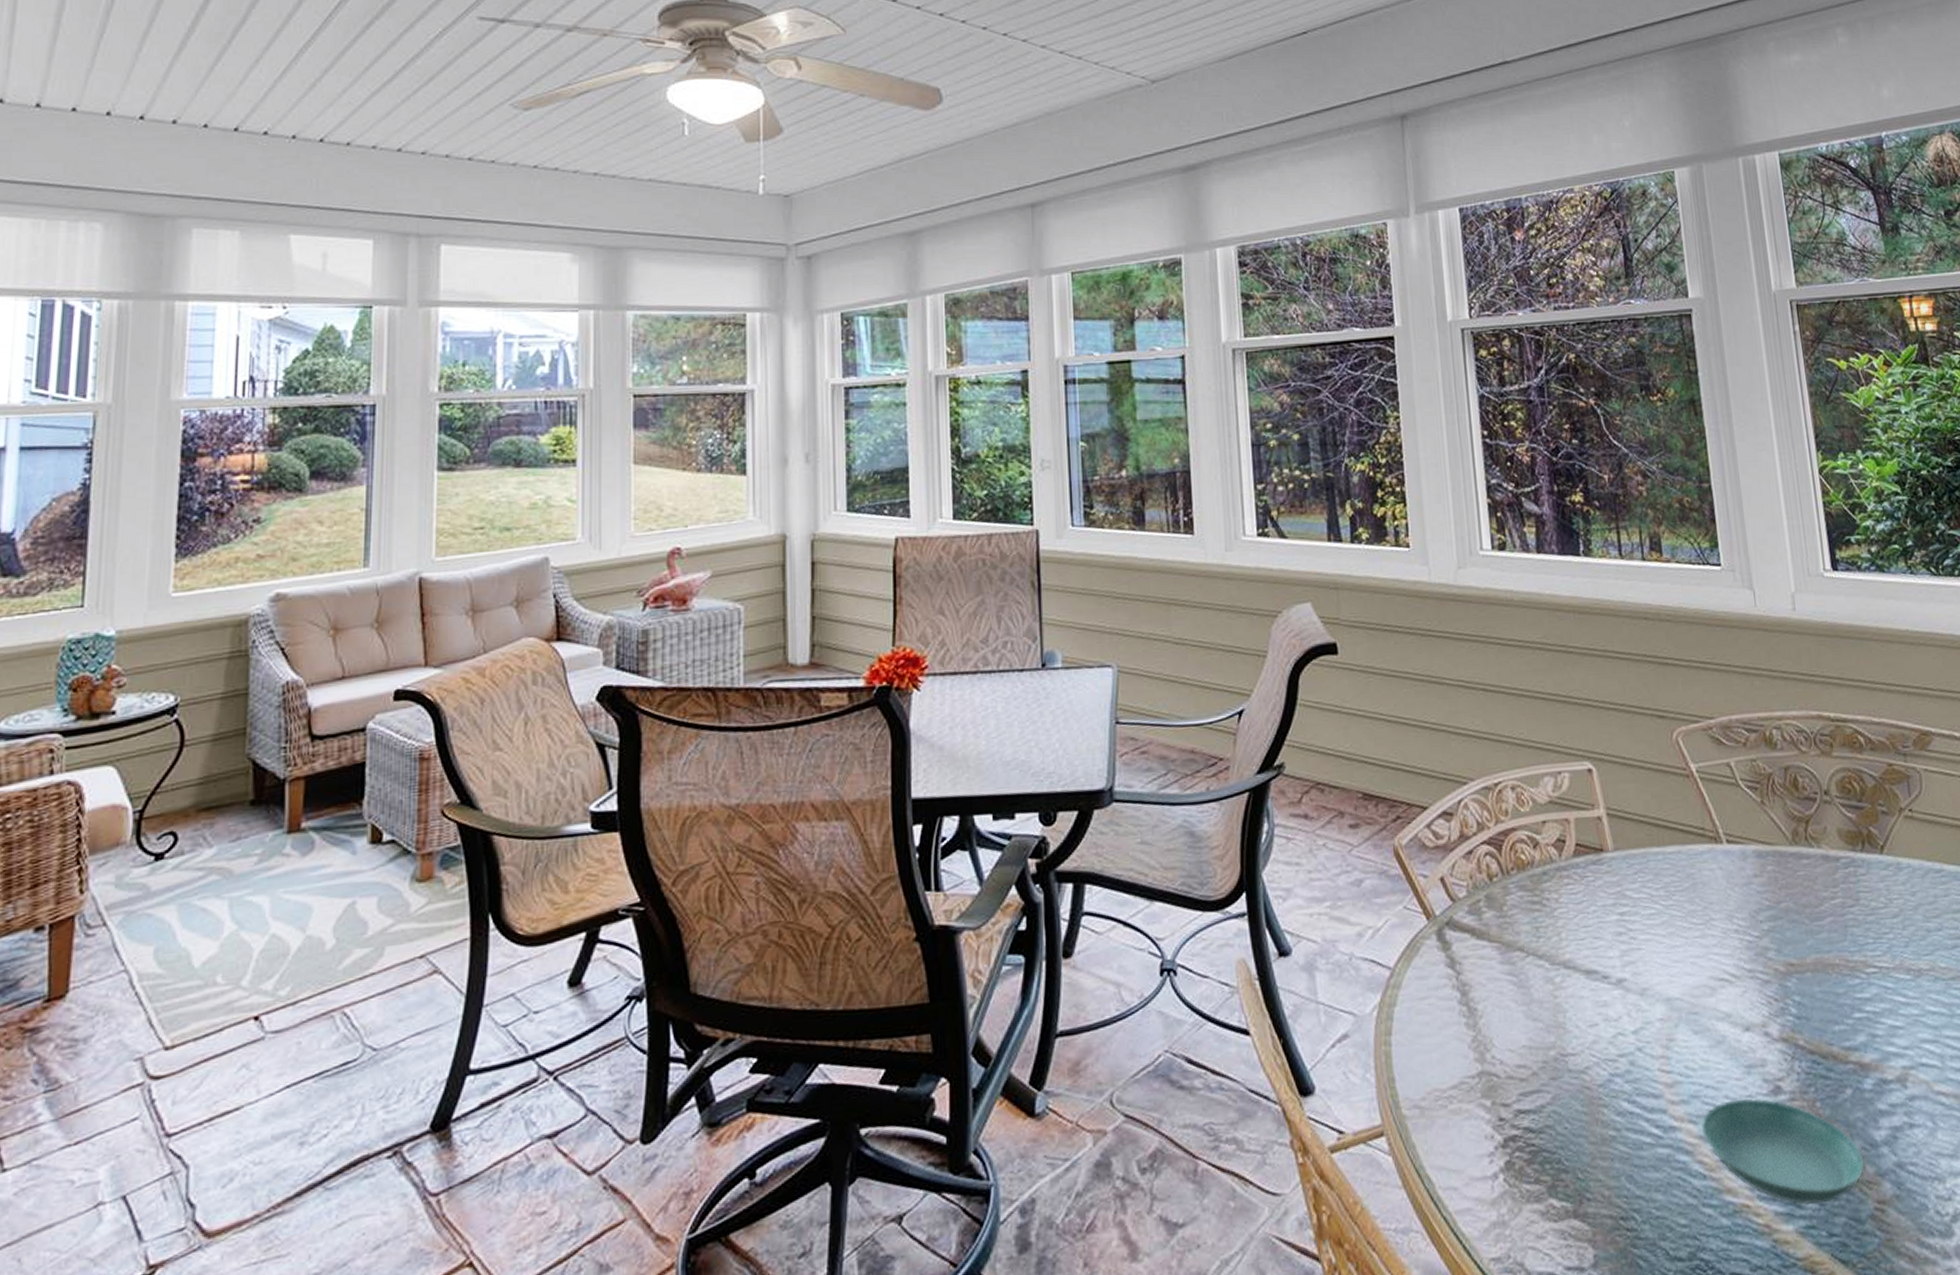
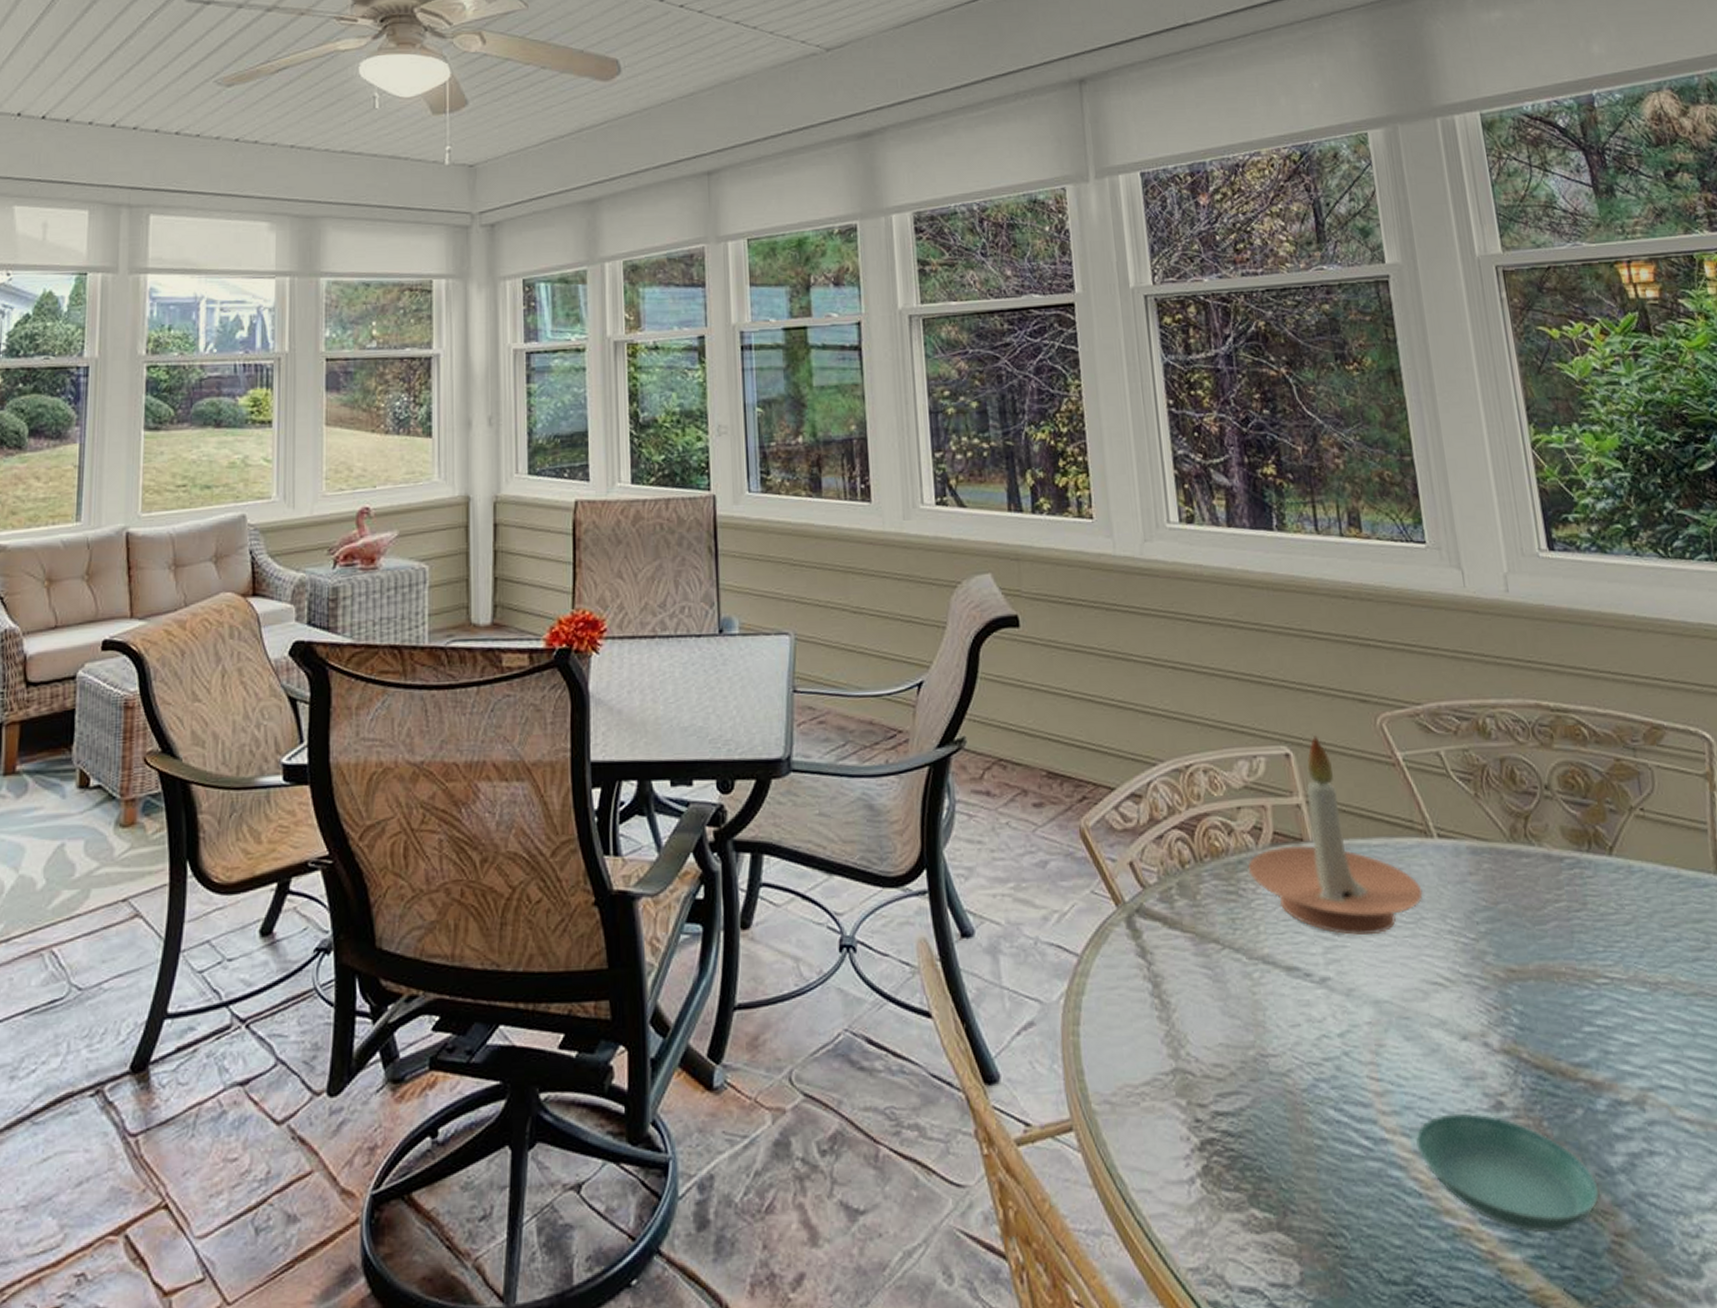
candle holder: none [1551,751,1712,938] -> present [1248,735,1423,935]

